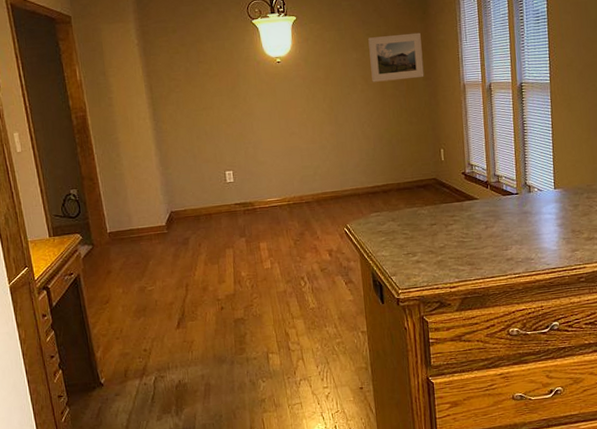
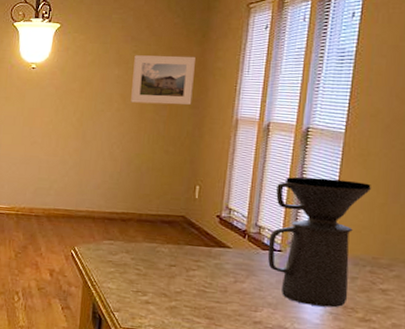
coffee maker: none [505,123,577,236] -> present [267,177,371,308]

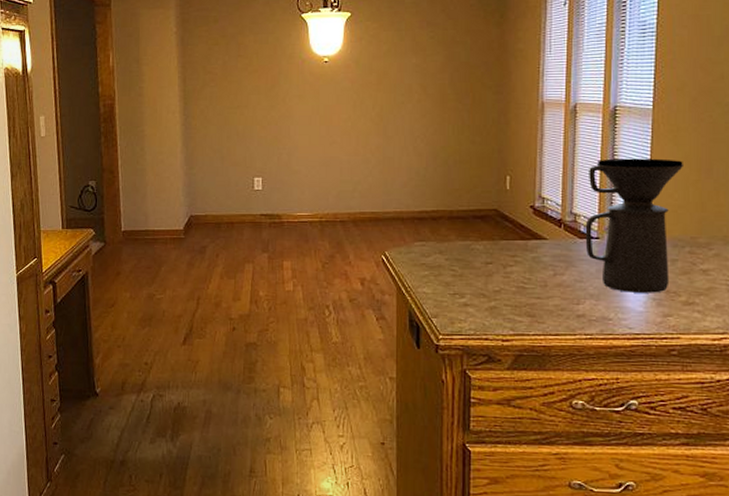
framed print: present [131,55,195,105] -> none [432,39,495,92]

